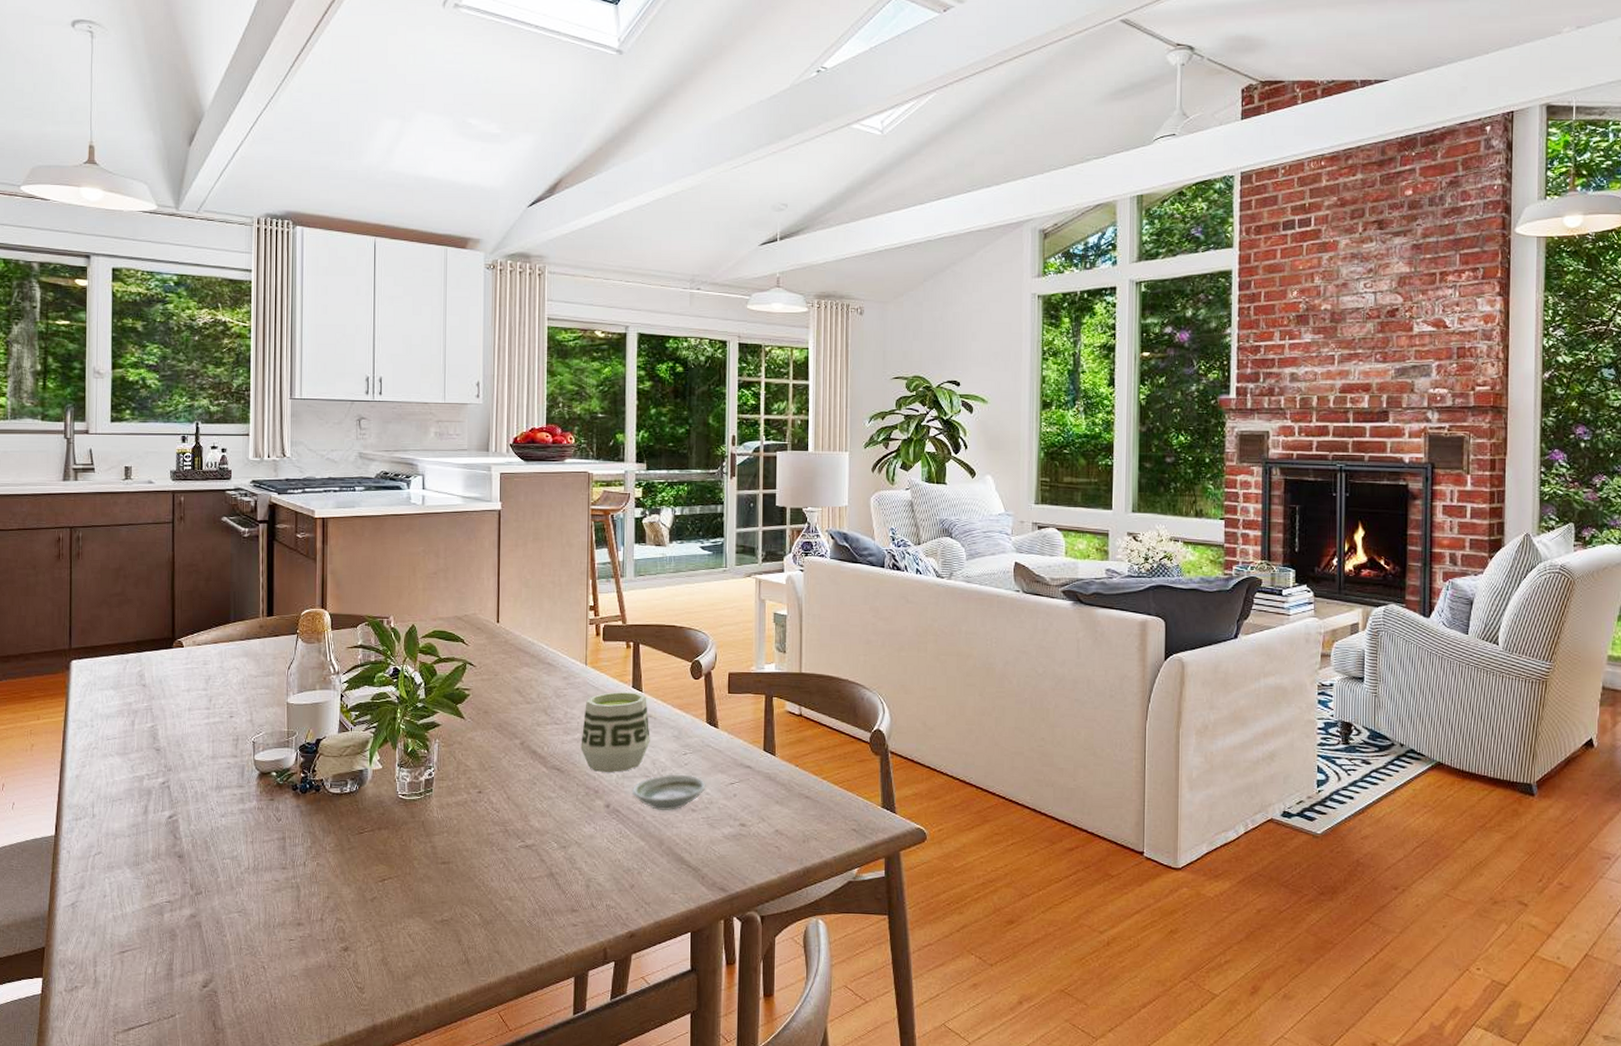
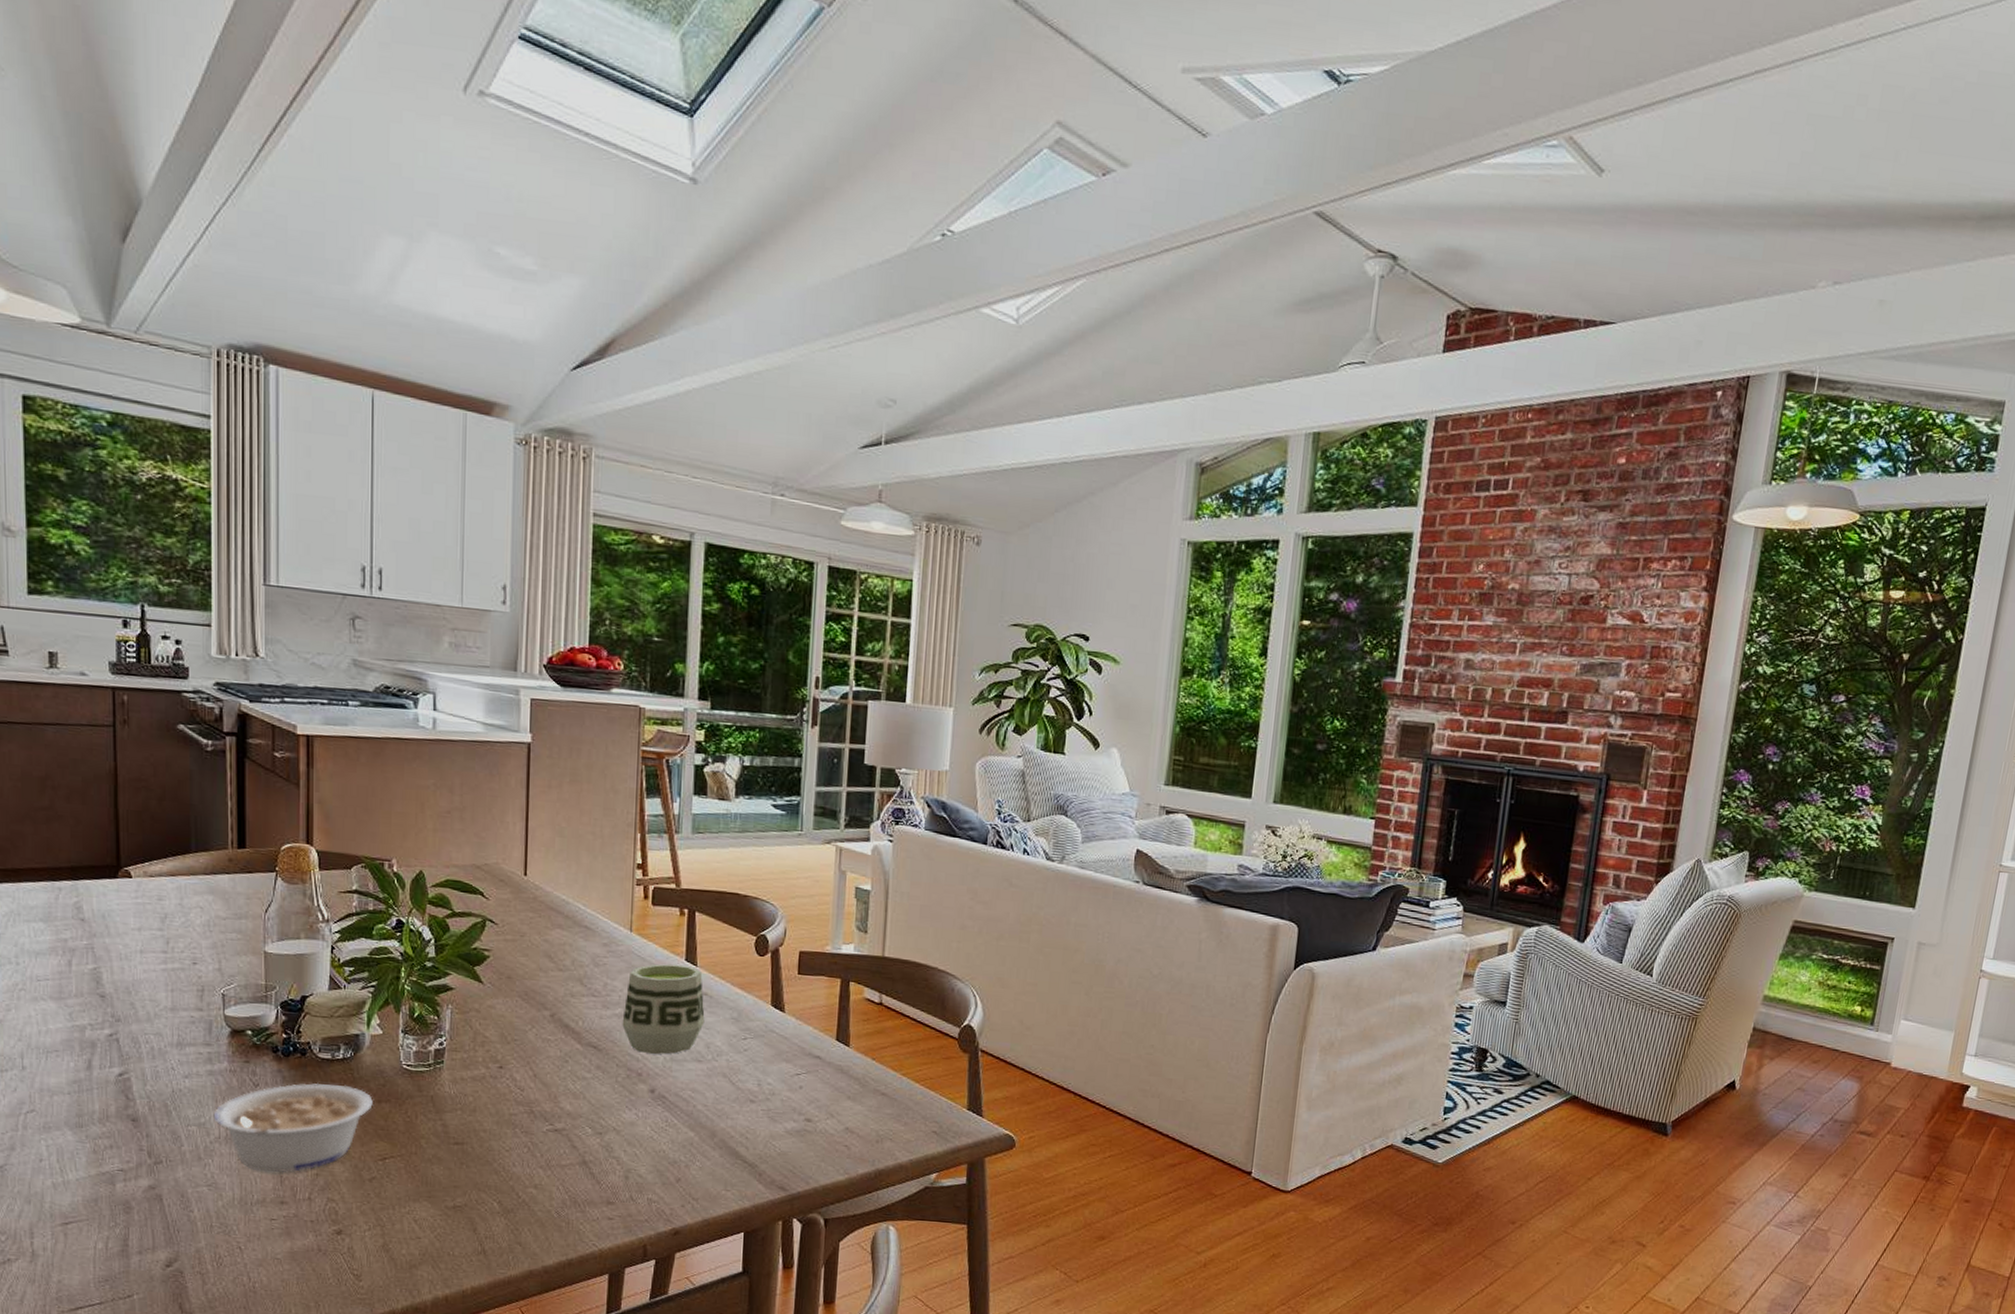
legume: none [244,815,374,897] -> present [213,1082,373,1173]
saucer: present [631,774,706,811] -> none [680,1060,768,1100]

